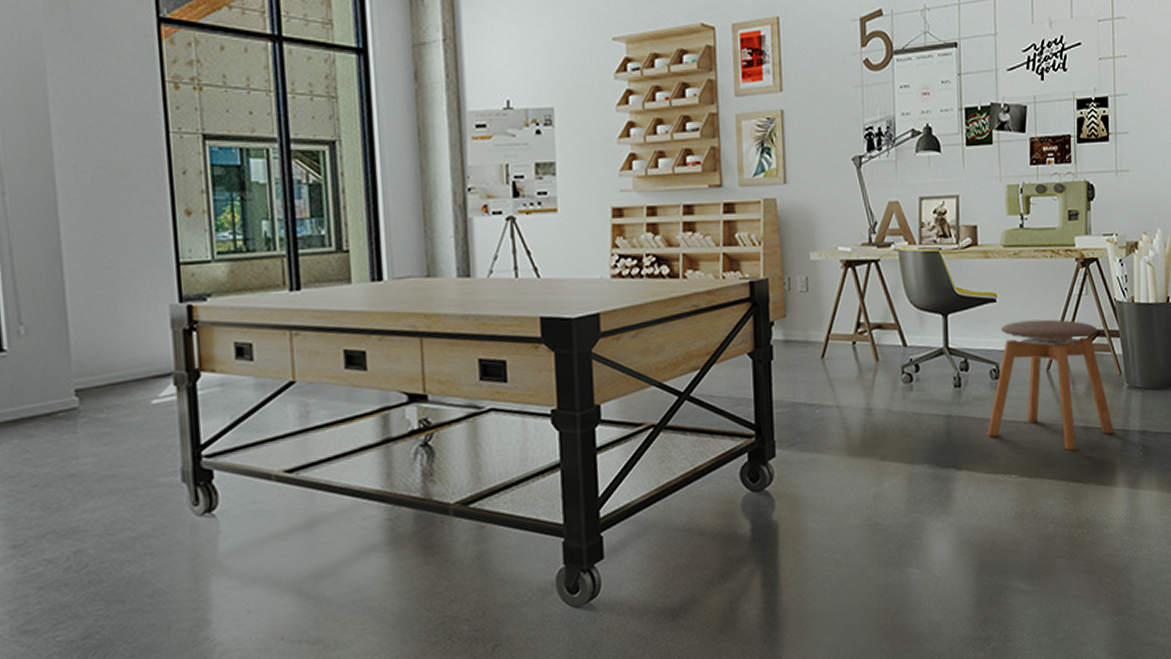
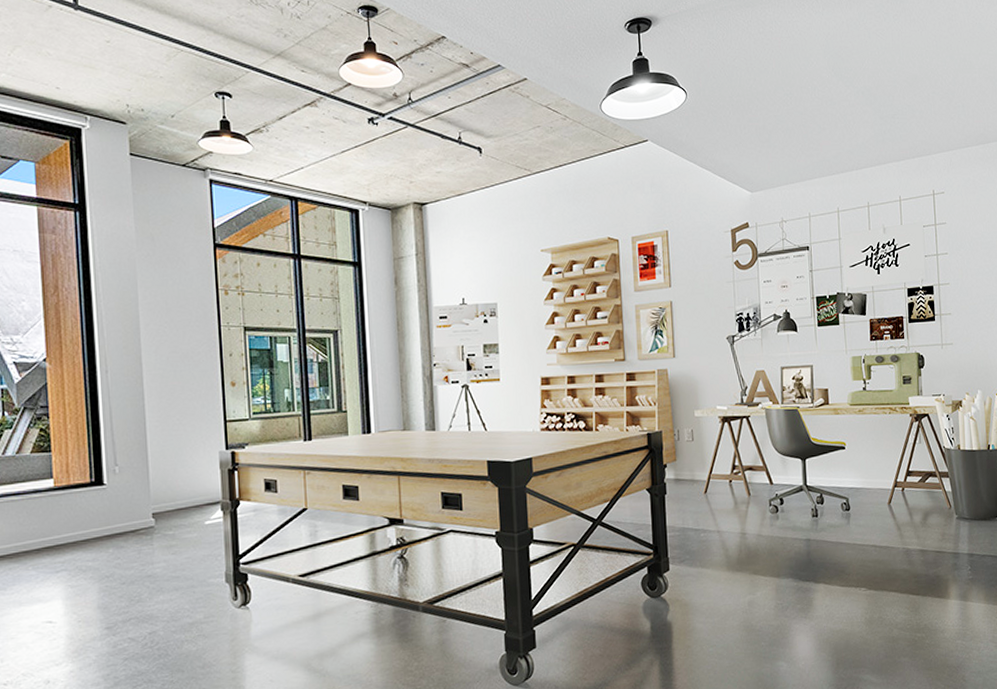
stool: present [987,319,1115,451] -> none [840,463,947,569]

